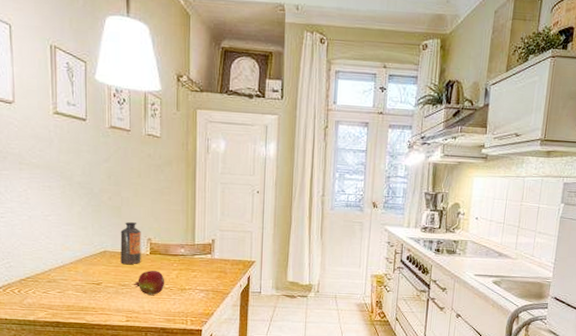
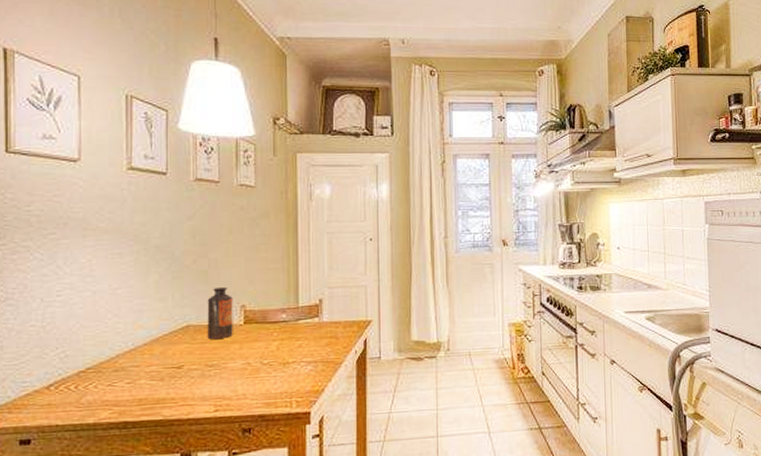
fruit: present [133,270,165,295] -> none [223,344,263,375]

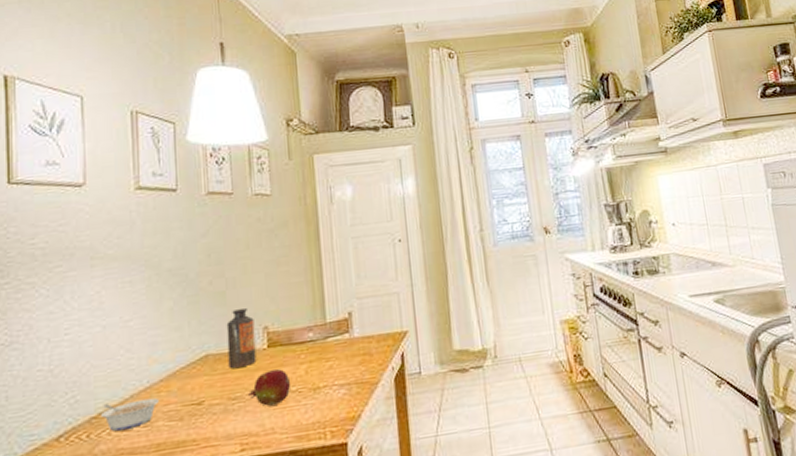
legume: none [89,359,142,385] -> present [101,397,159,431]
fruit: none [223,344,263,375] -> present [247,369,291,406]

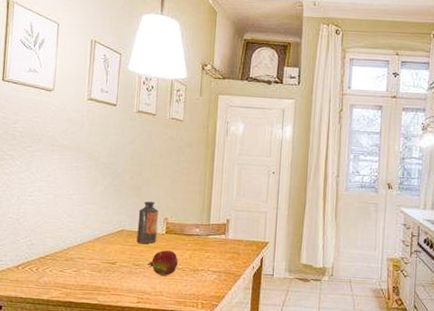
legume: present [101,397,159,431] -> none [47,250,86,271]

